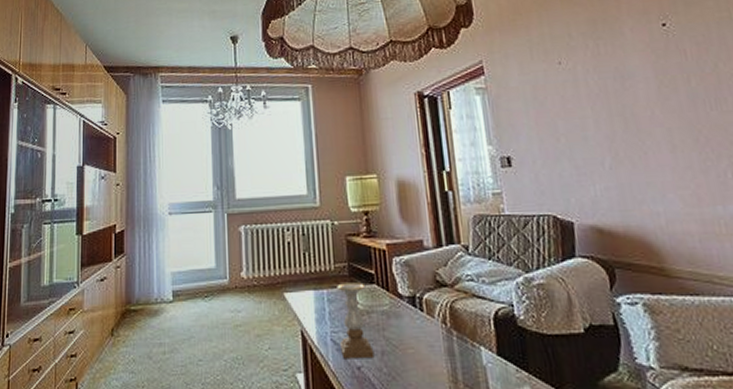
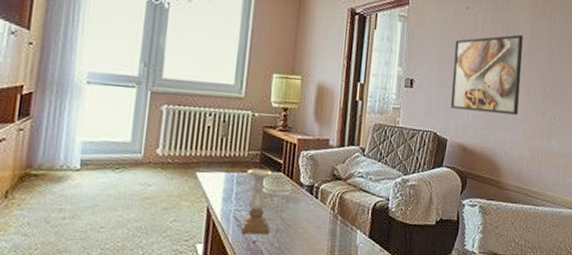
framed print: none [553,80,667,184] -> present [450,34,523,115]

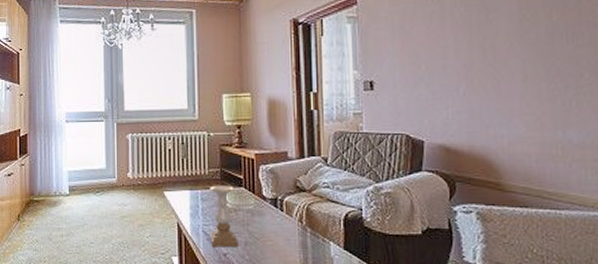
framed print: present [450,34,523,115] -> none [419,13,515,107]

